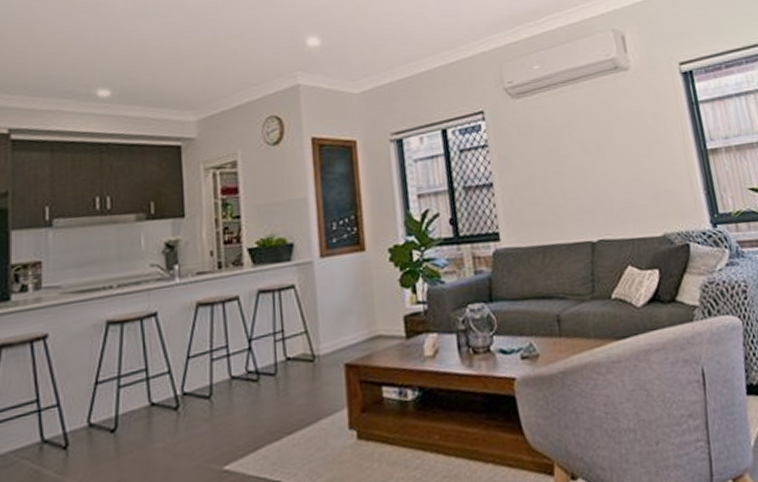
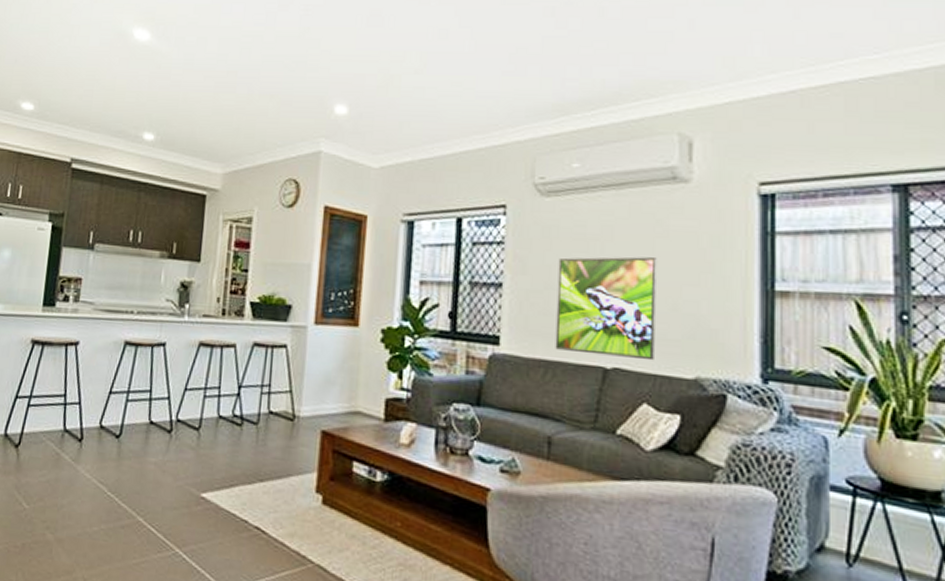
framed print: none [537,138,630,234] -> present [555,257,657,361]

